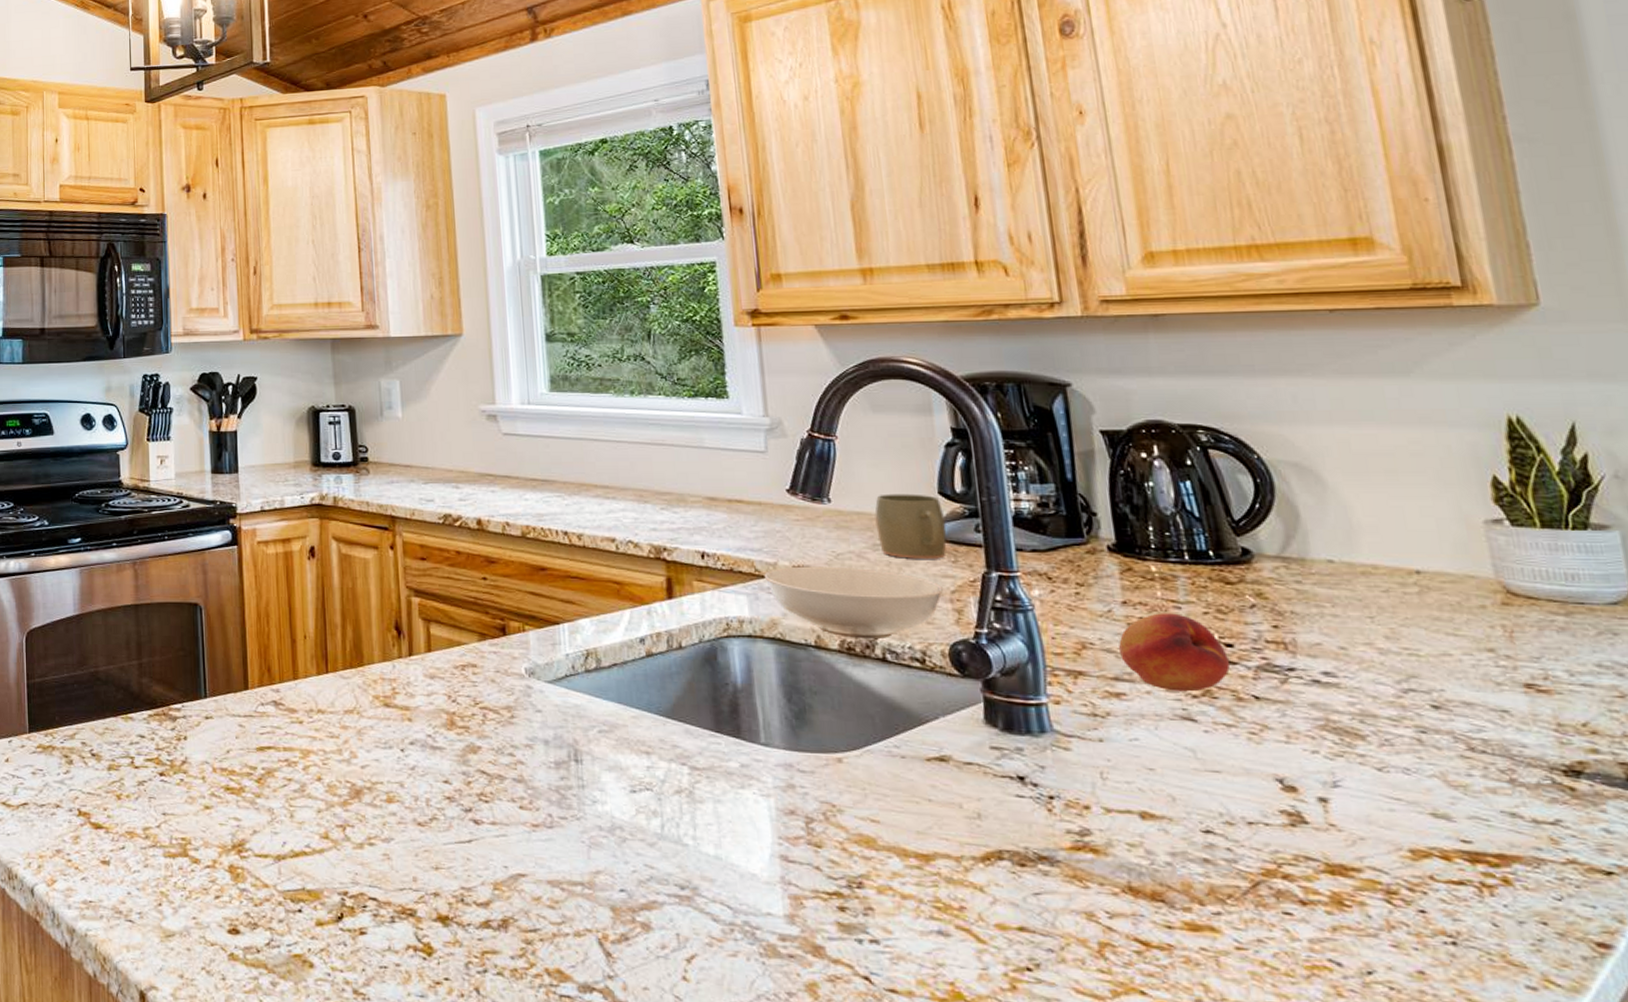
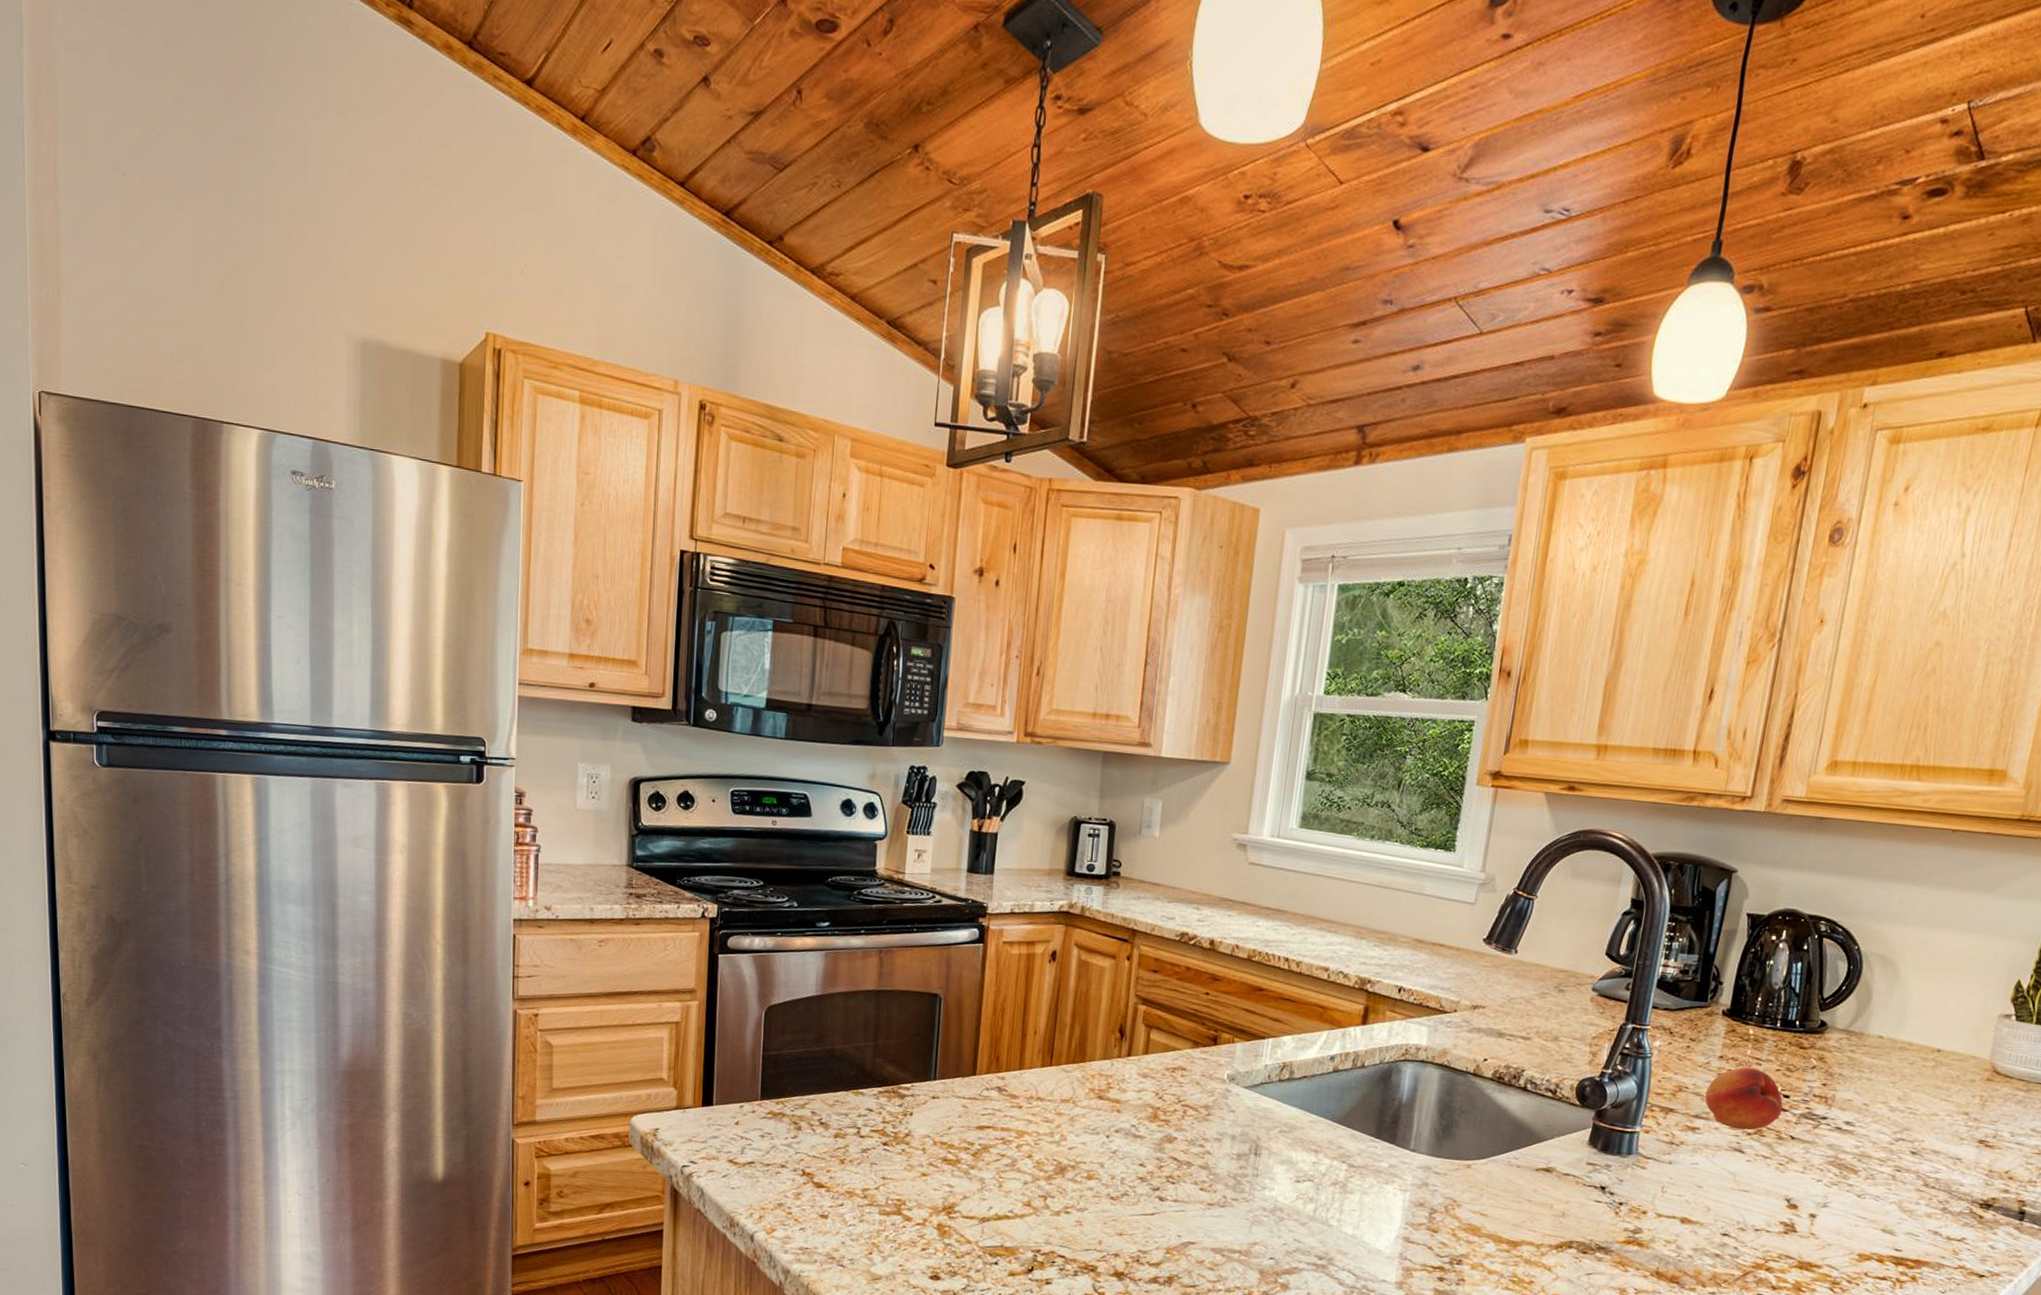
bowl: present [764,566,943,640] -> none [1446,1005,1587,1072]
mug: present [874,494,947,559] -> none [1546,950,1606,1010]

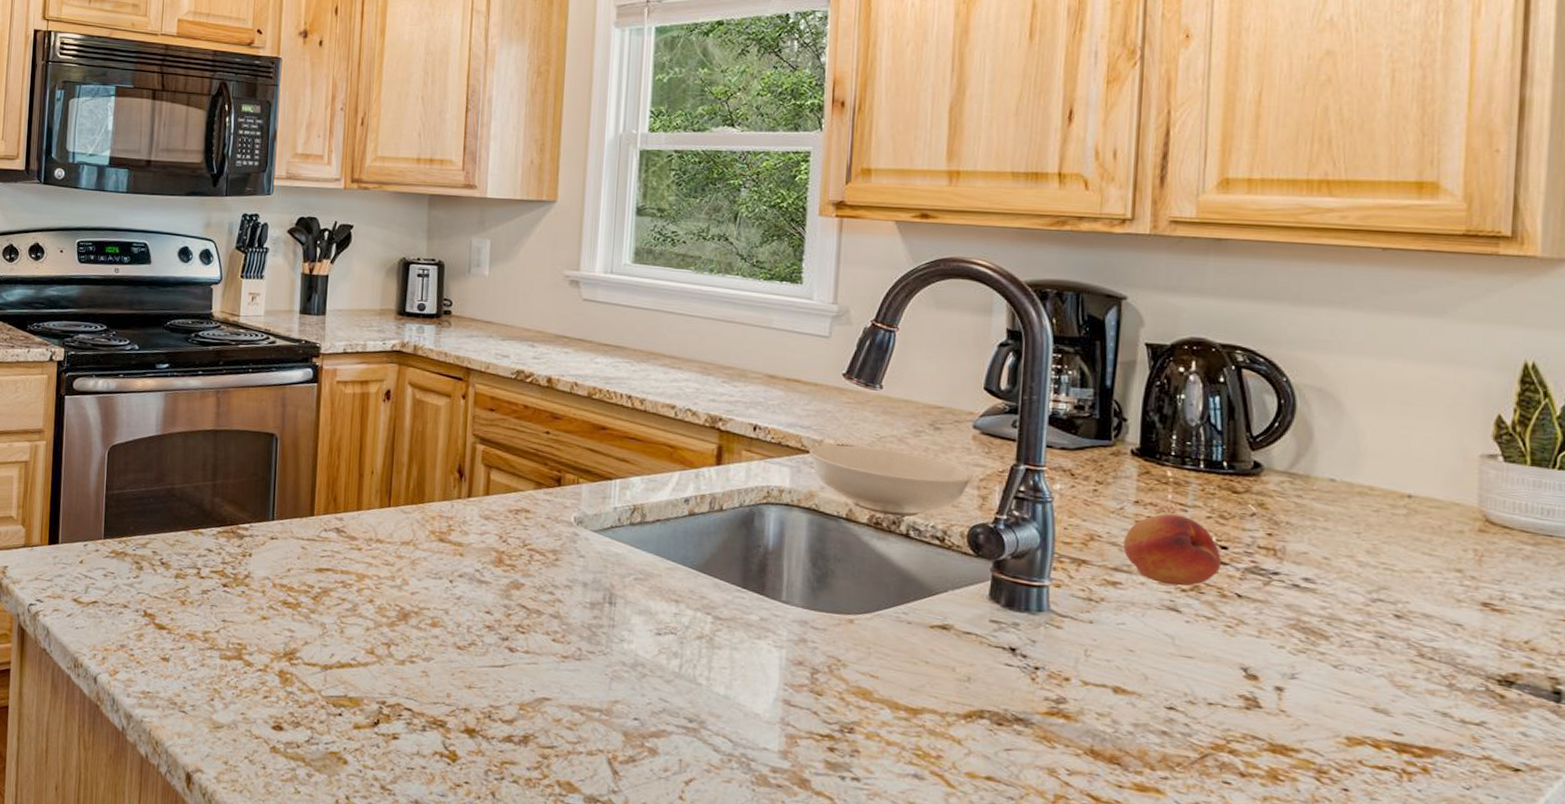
bowl: none [1446,1005,1587,1072] -> present [809,445,972,517]

